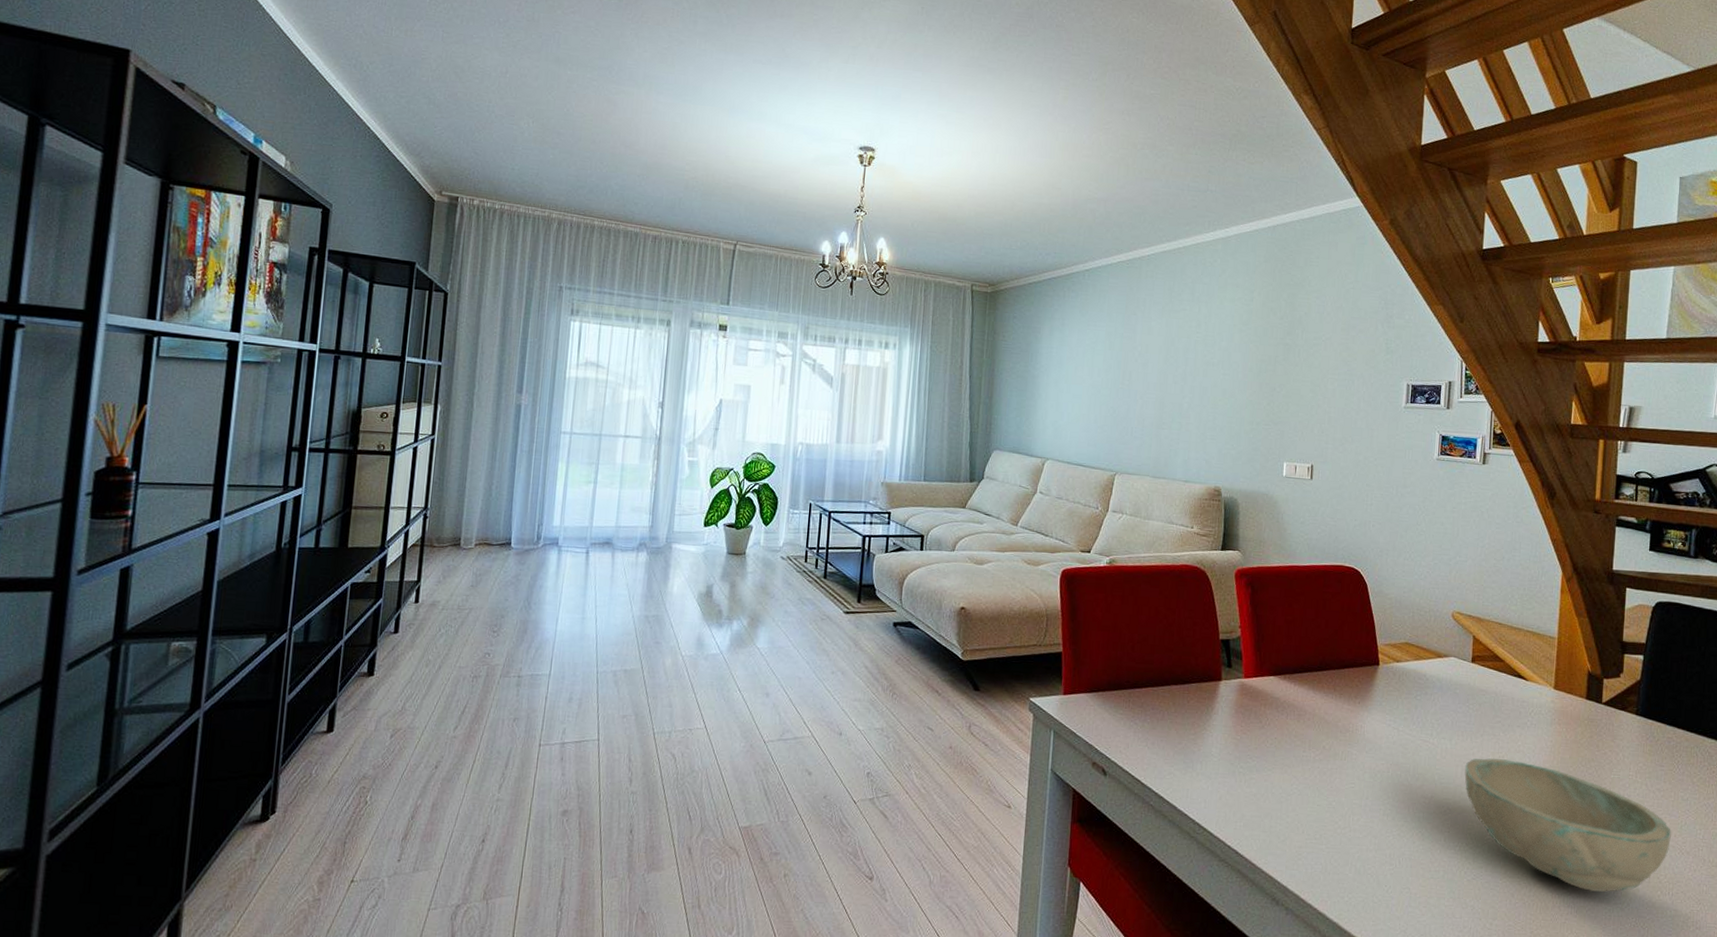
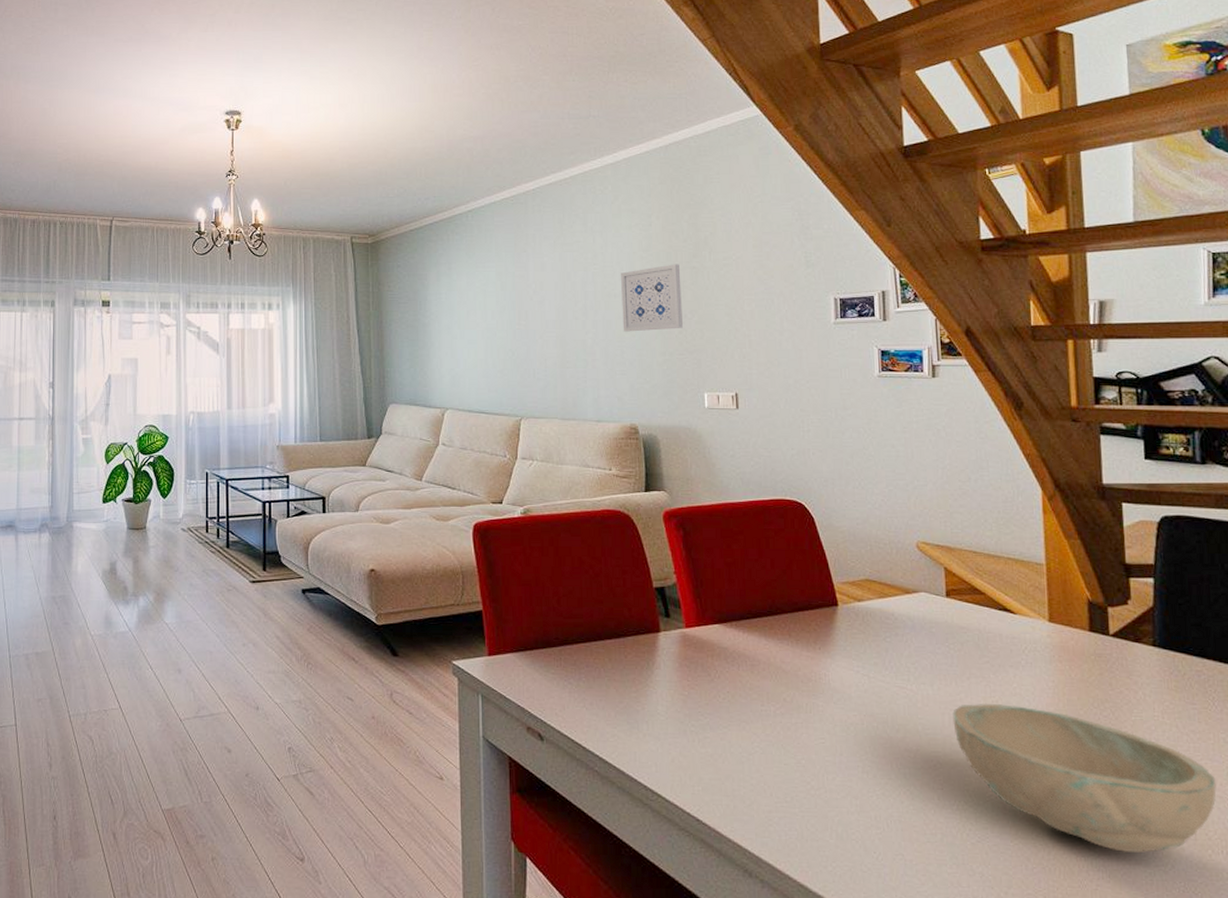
wall art: none [1217,339,1275,401] -> present [621,264,683,332]

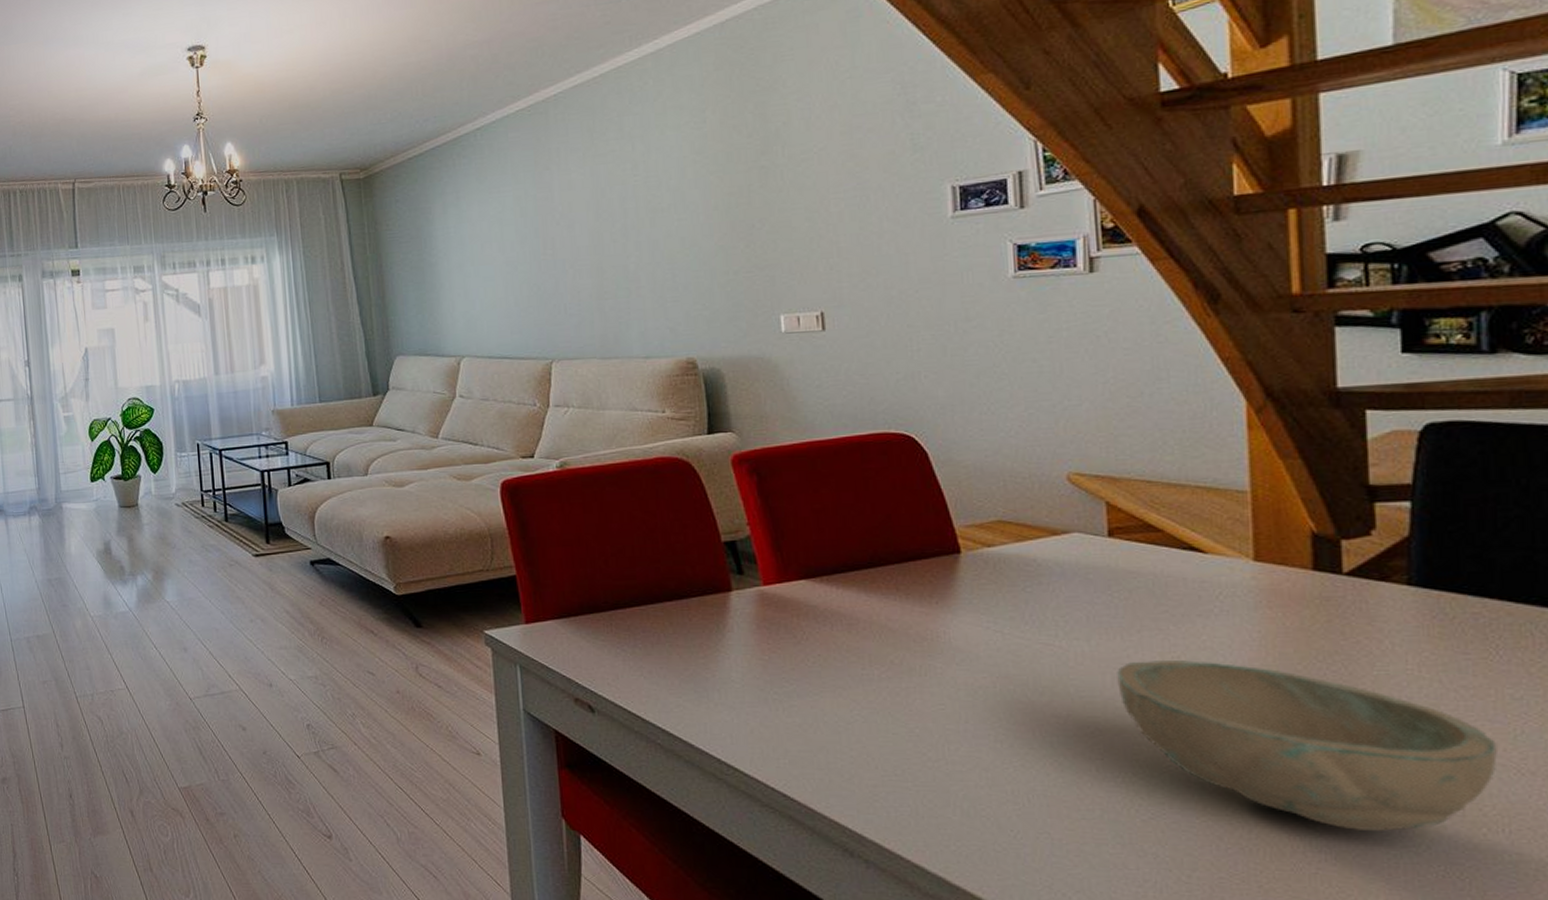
wall art: present [621,264,683,332] -> none [669,164,750,252]

